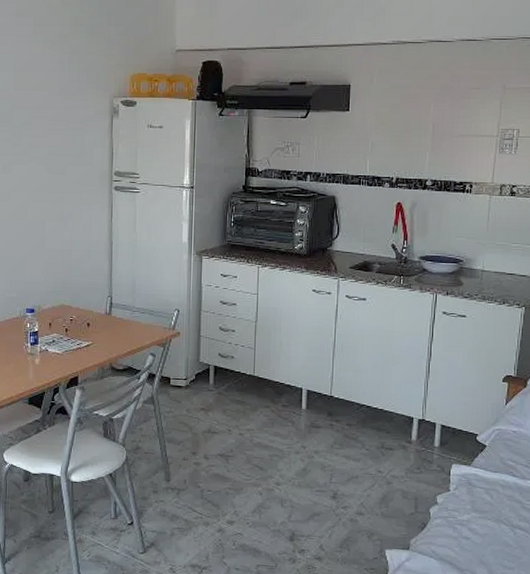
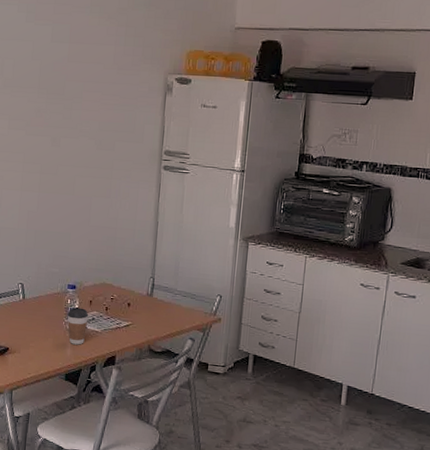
coffee cup: none [27,331,49,368] -> present [67,307,89,345]

